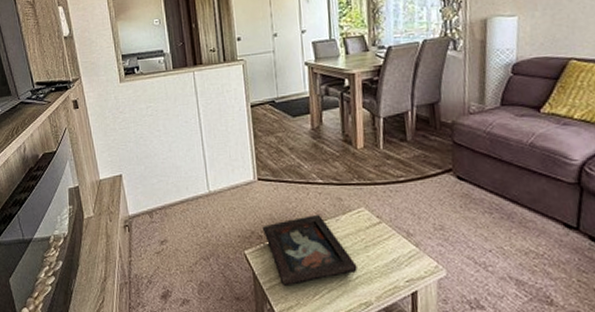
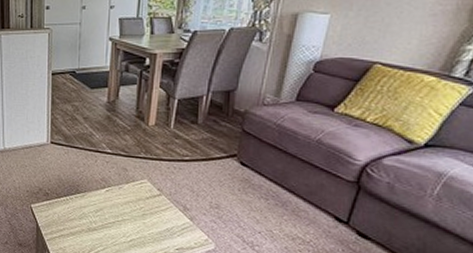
decorative tray: present [261,215,357,287] -> none [49,181,133,240]

